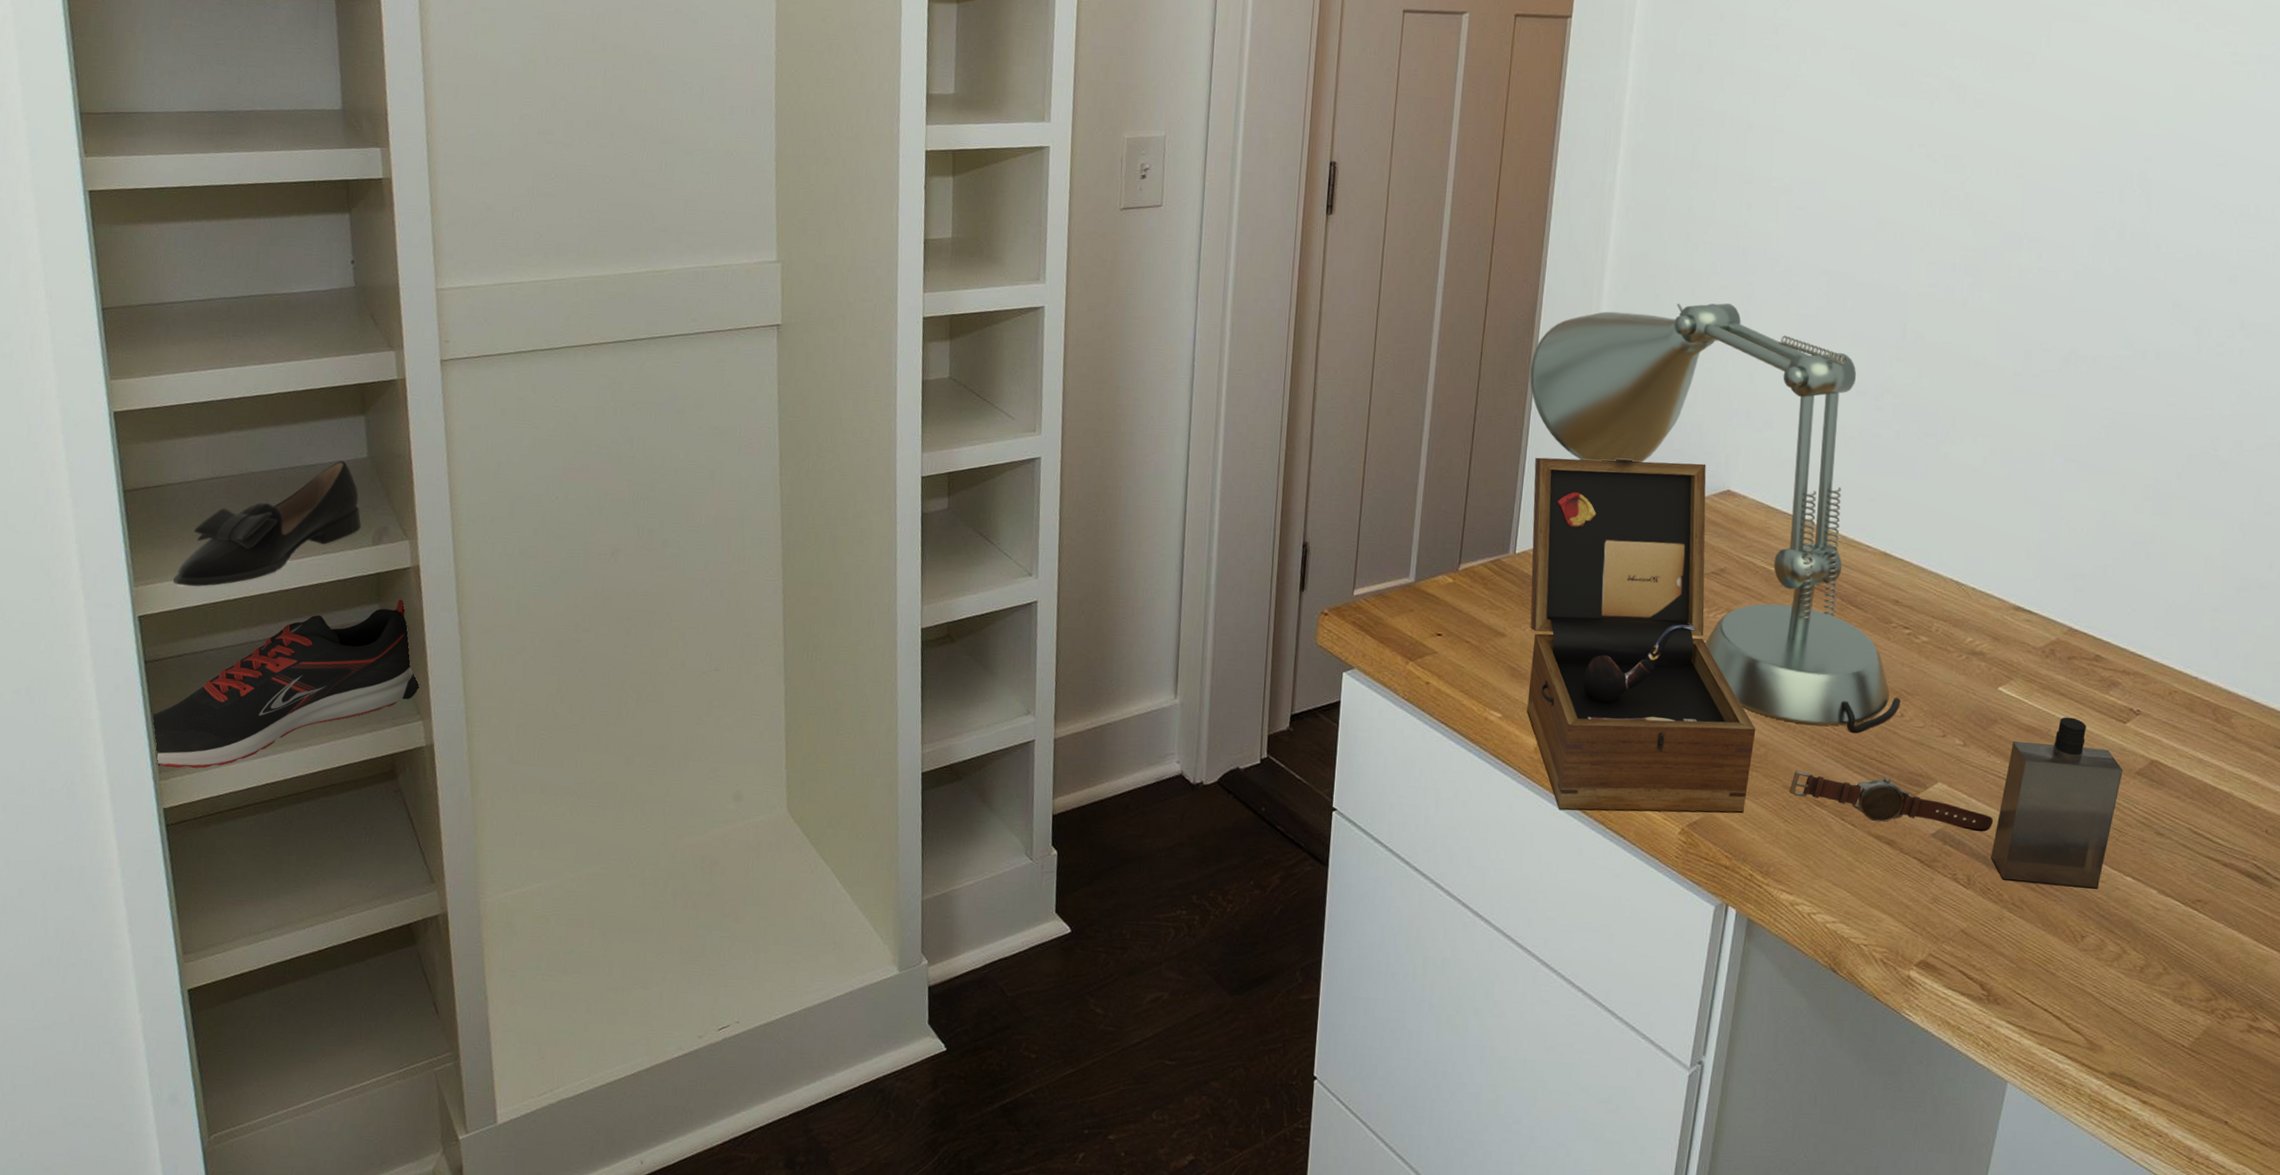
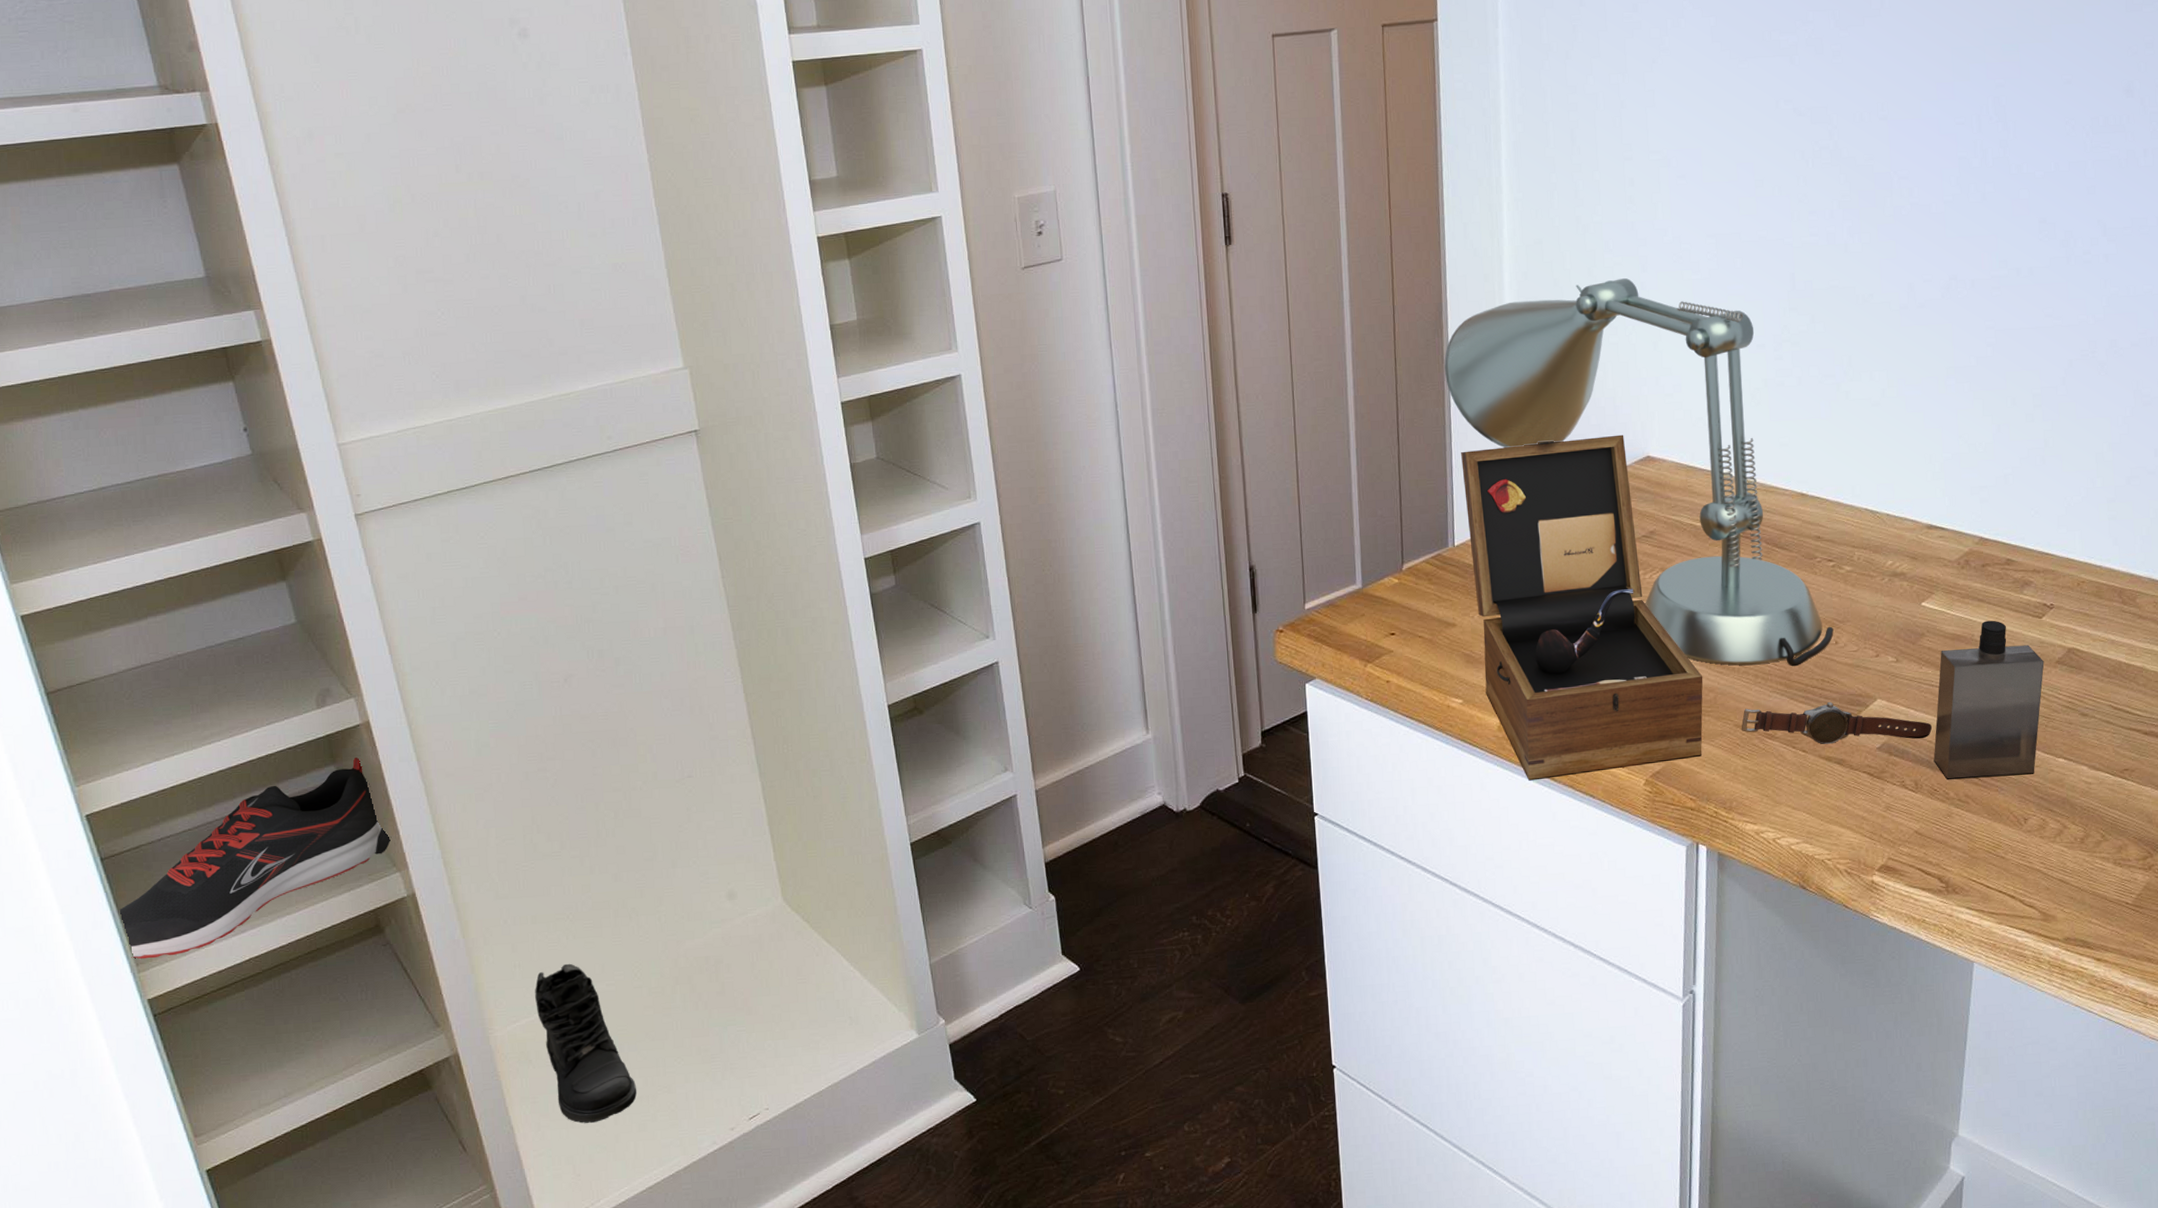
loafer: present [172,460,361,587] -> none [114,629,302,779]
boot: none [530,839,614,1007] -> present [535,963,637,1123]

